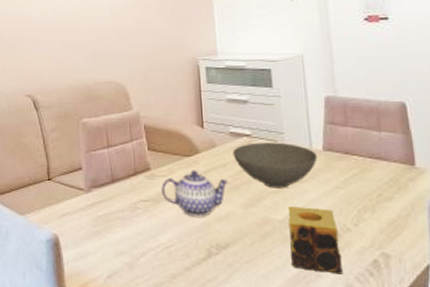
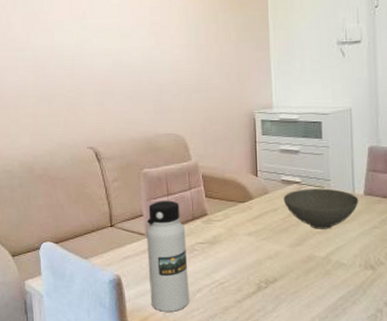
water bottle: none [86,153,132,278] -> present [146,200,189,312]
teapot: present [161,170,229,217] -> none [217,215,279,256]
candle: present [287,205,343,275] -> none [330,244,375,301]

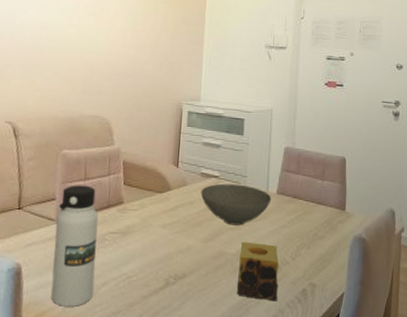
candle: none [330,244,375,301] -> present [236,241,279,301]

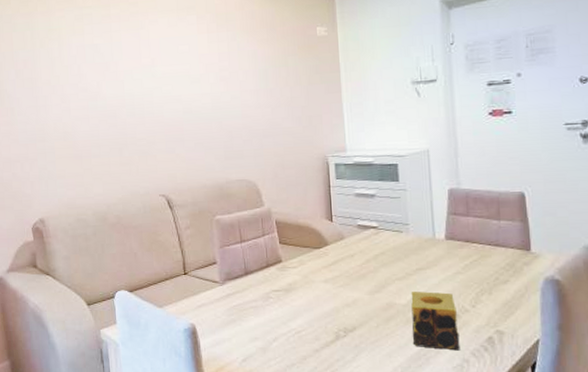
water bottle: present [51,185,99,307] -> none [220,247,266,361]
bowl: present [200,183,272,226] -> none [360,233,440,276]

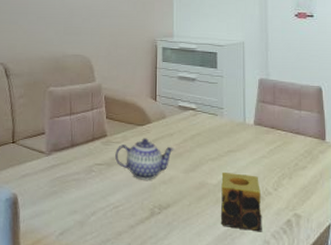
teapot: none [292,261,356,304] -> present [115,138,174,180]

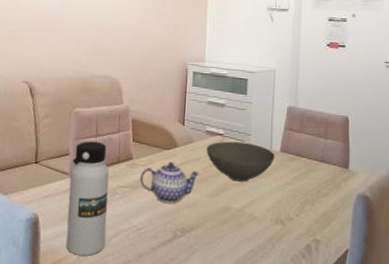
water bottle: none [45,119,85,235] -> present [66,141,110,256]
bowl: none [179,115,249,156] -> present [206,141,275,182]
candle: present [220,171,262,232] -> none [242,197,283,256]

